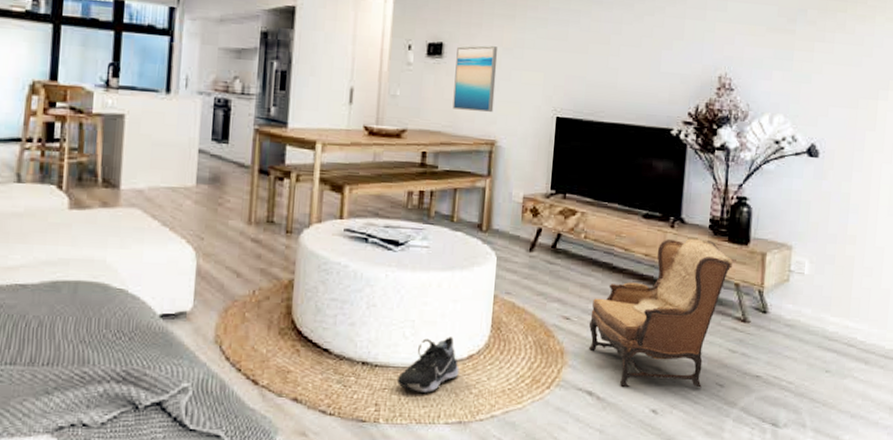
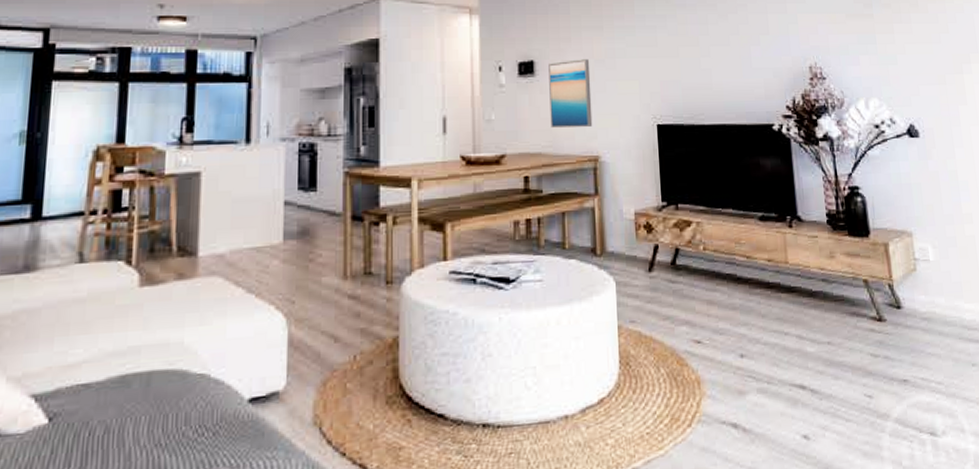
shoe: present [396,337,459,394] -> none [523,380,591,453]
armchair: present [588,238,733,388] -> none [722,236,857,413]

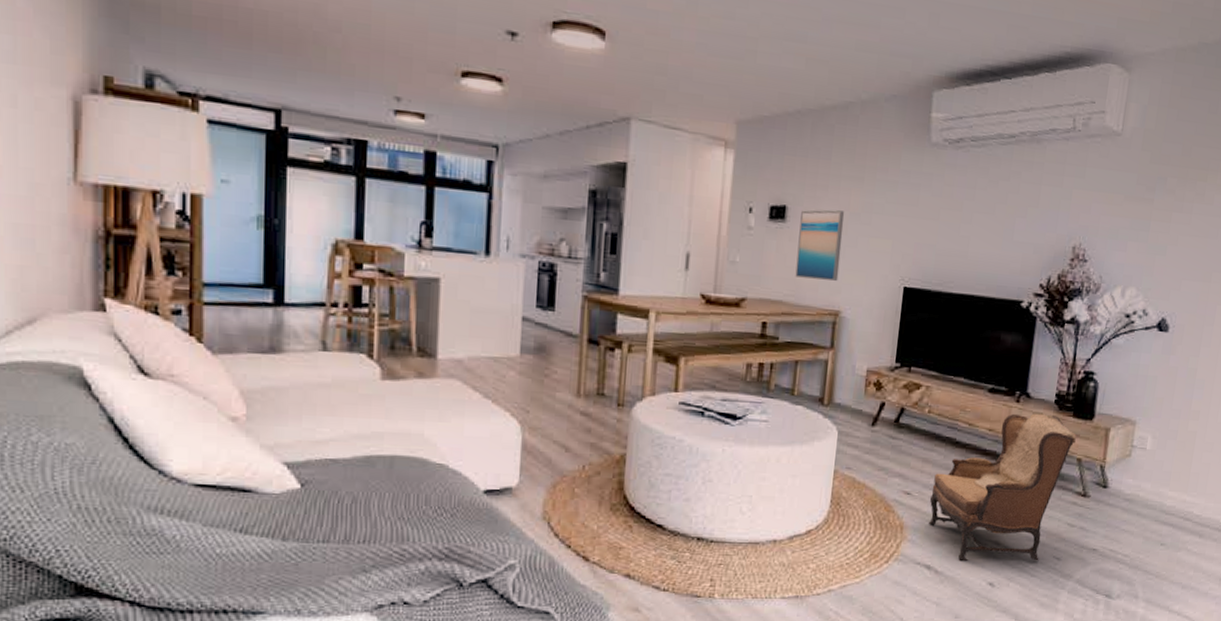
armchair: none [722,236,857,413] -> present [928,413,1076,561]

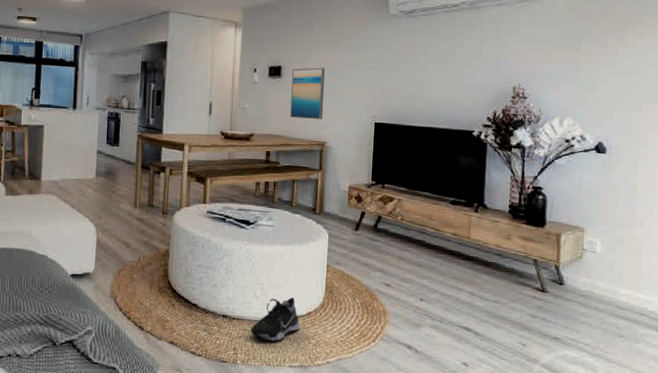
shoe: none [732,512,797,569] -> present [250,297,300,342]
armchair: present [928,413,1076,561] -> none [406,221,531,346]

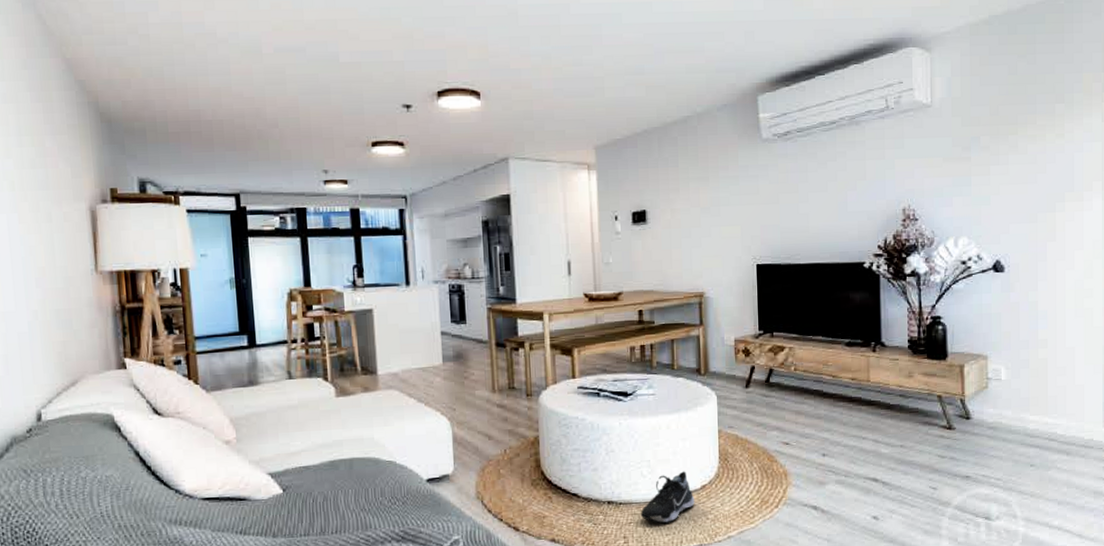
wall art: present [290,67,326,119] -> none [659,208,699,269]

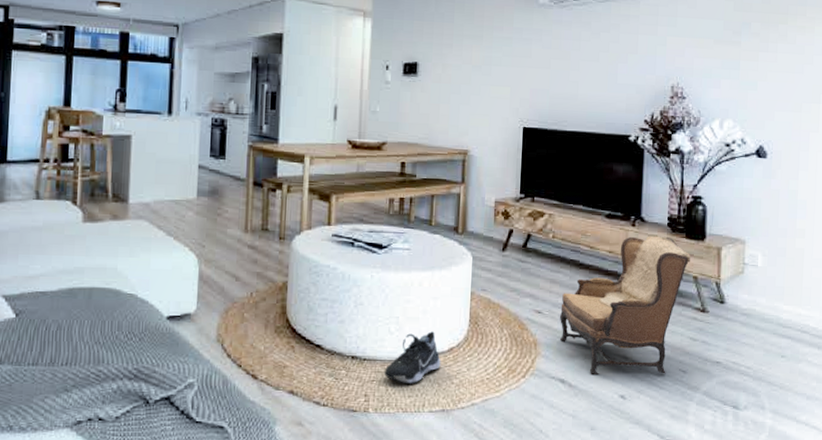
armchair: none [808,359,933,499] -> present [559,236,690,374]

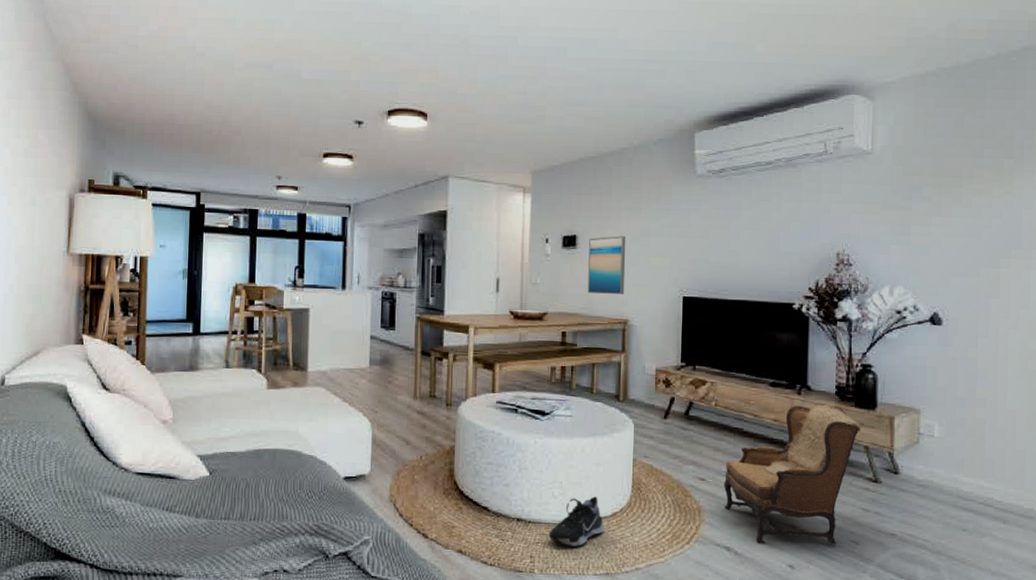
wall art: none [428,64,468,124] -> present [587,236,626,294]

